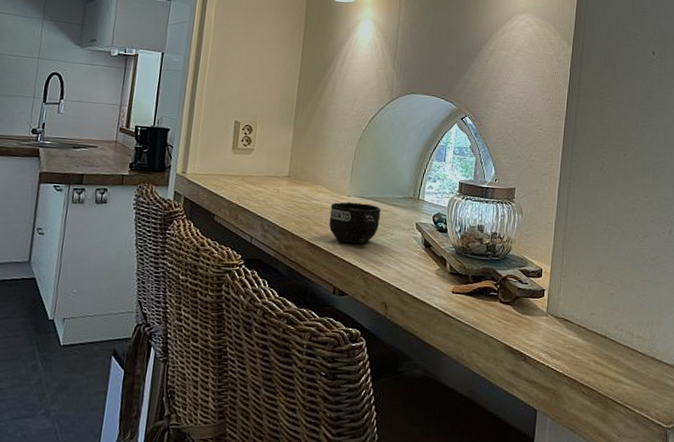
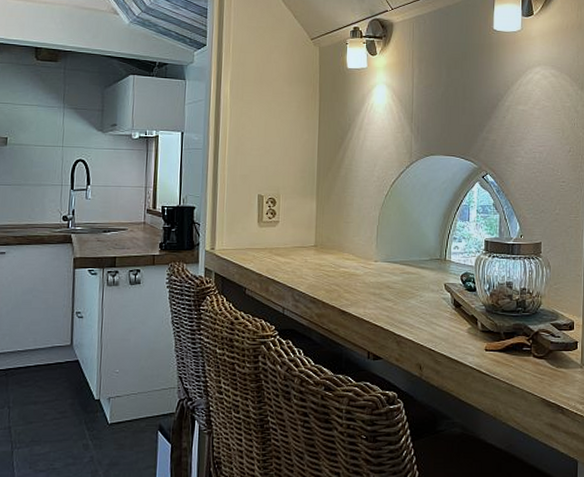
mug: present [329,202,381,244] -> none [358,267,409,308]

